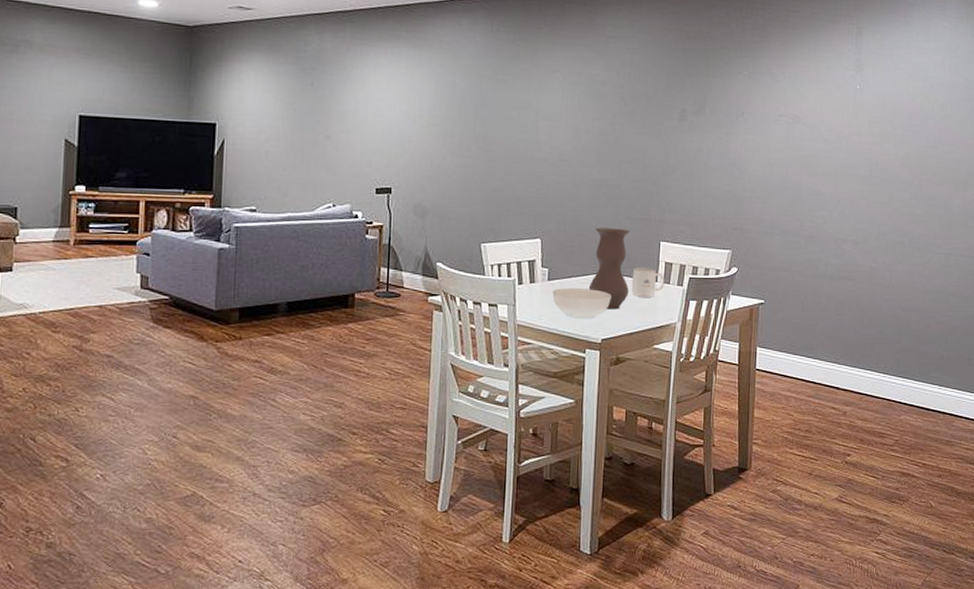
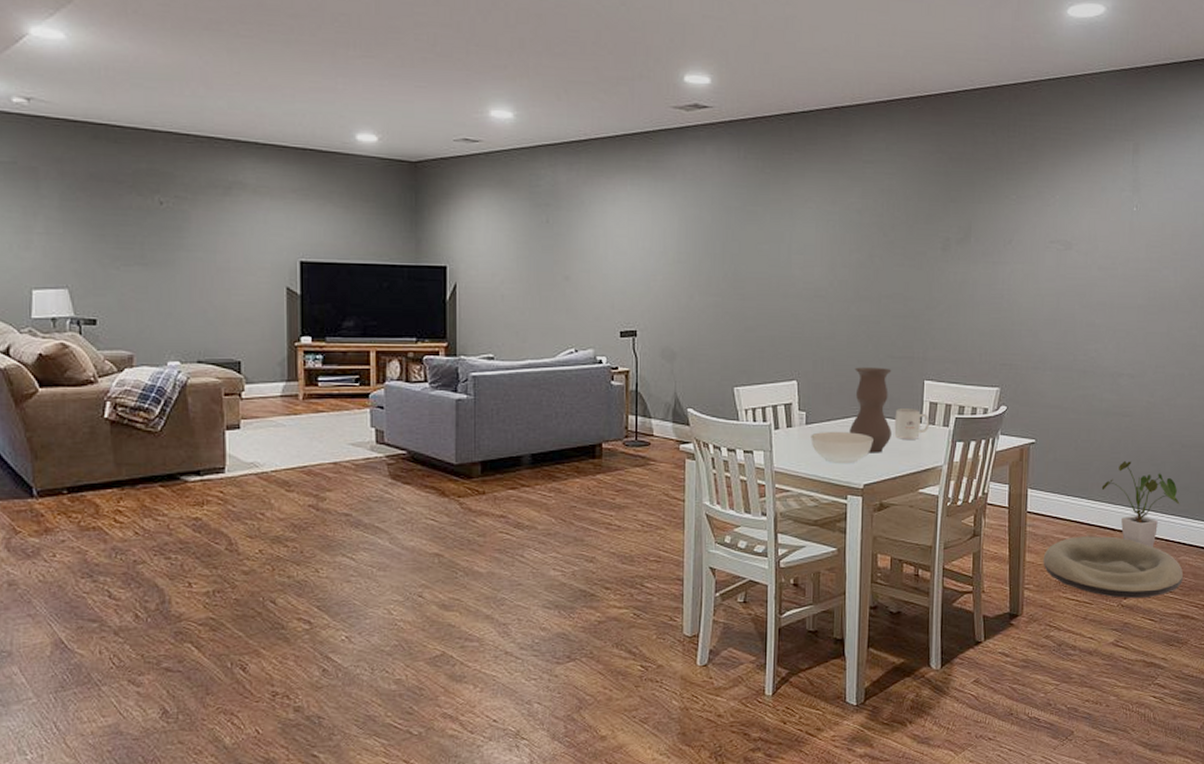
dog bed: none [771,394,905,456] -> present [1043,536,1184,599]
house plant: none [826,323,901,406] -> present [1101,461,1180,547]

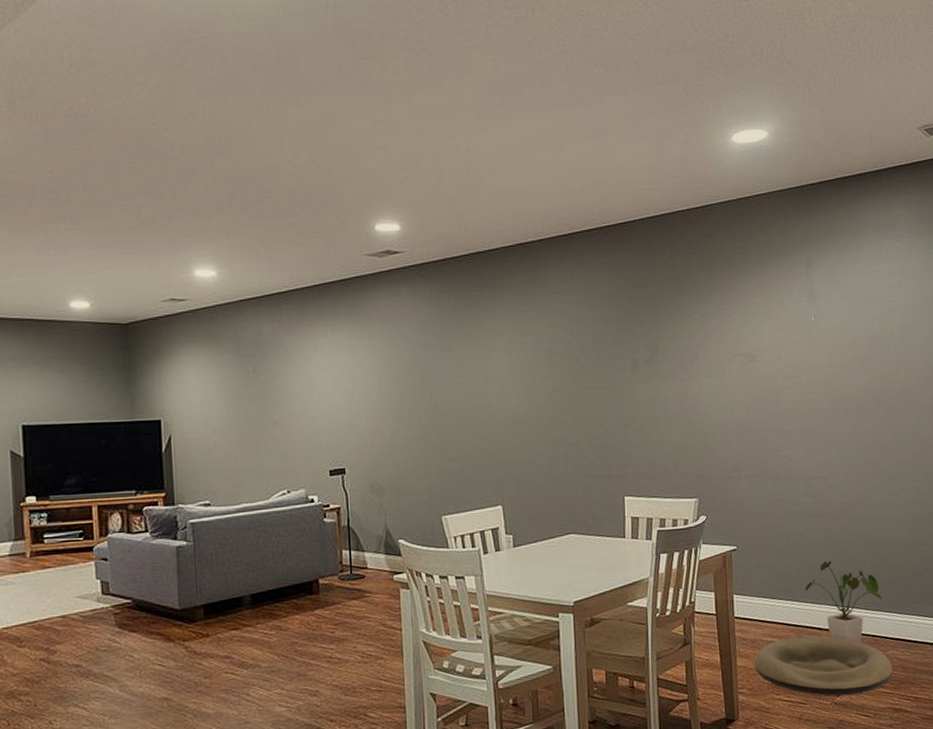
bowl: present [811,431,873,465] -> none [519,551,580,584]
vase: present [849,367,892,453] -> none [555,487,597,571]
mug: present [894,409,930,441] -> none [598,524,633,556]

